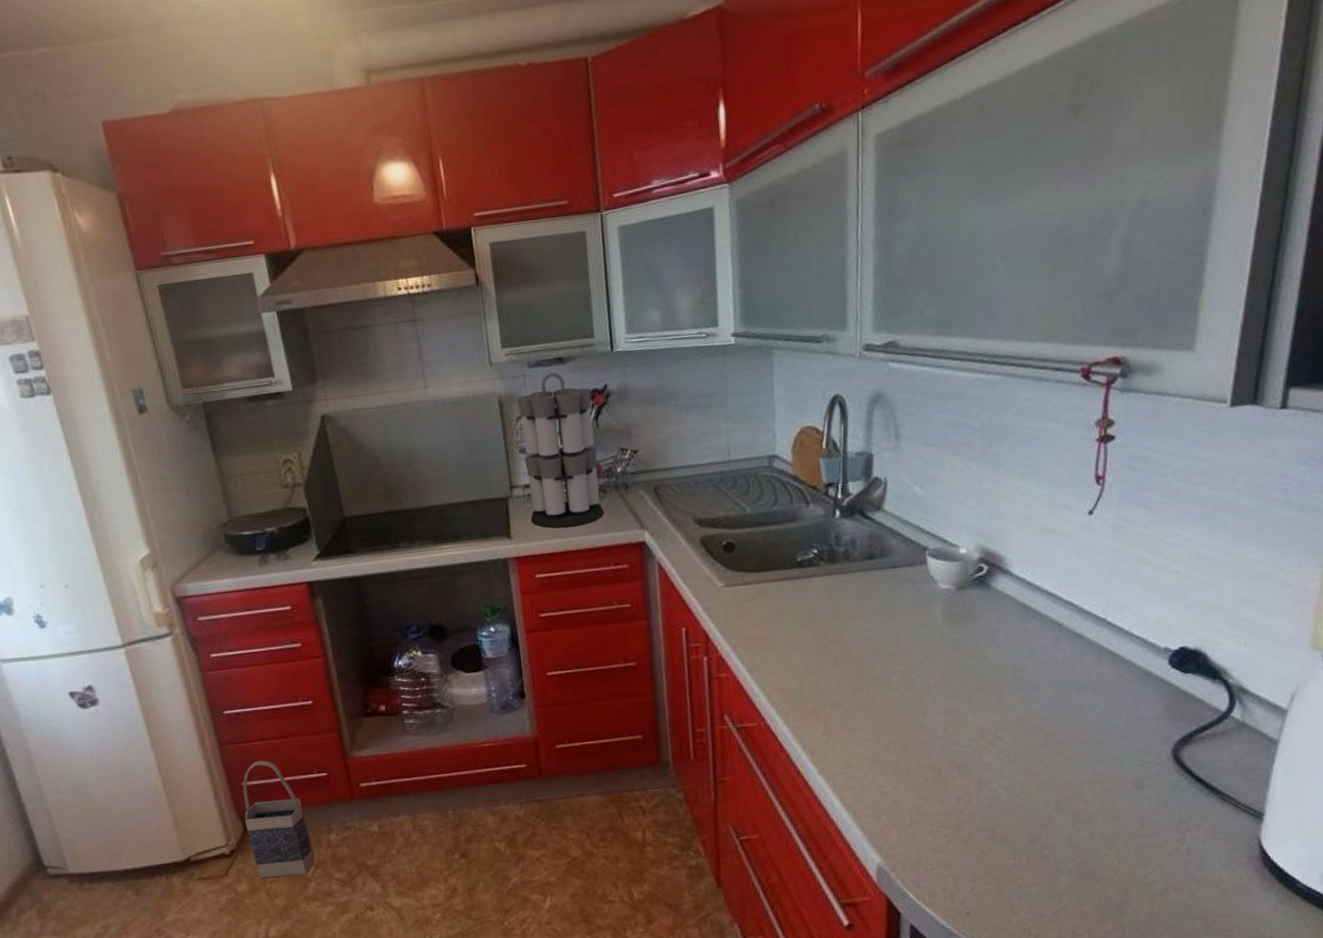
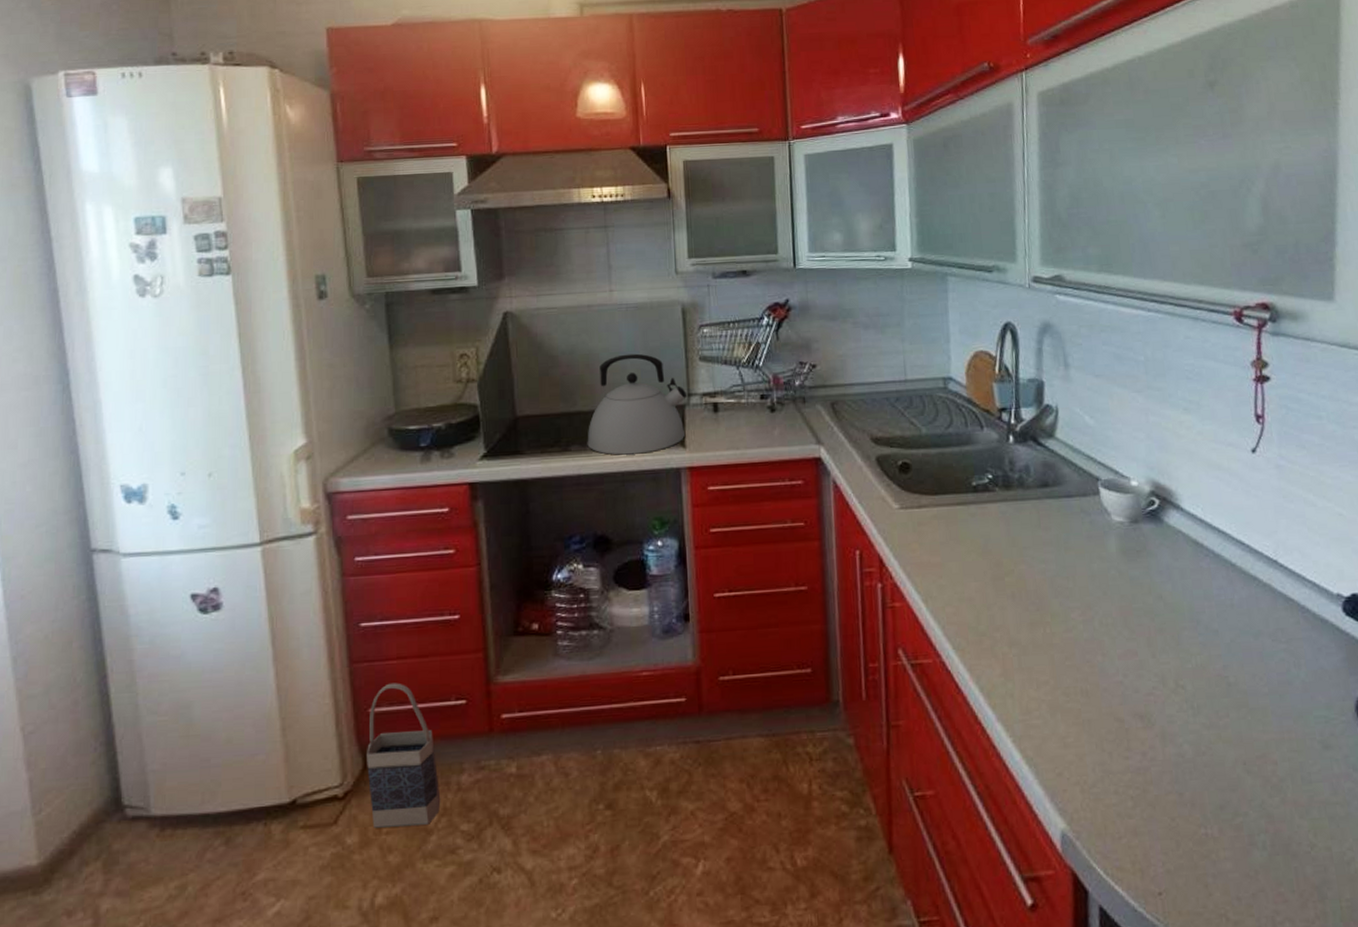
kettle: none [415,449,511,550] -> present [587,353,688,455]
spice rack: present [516,372,605,529] -> none [699,284,781,439]

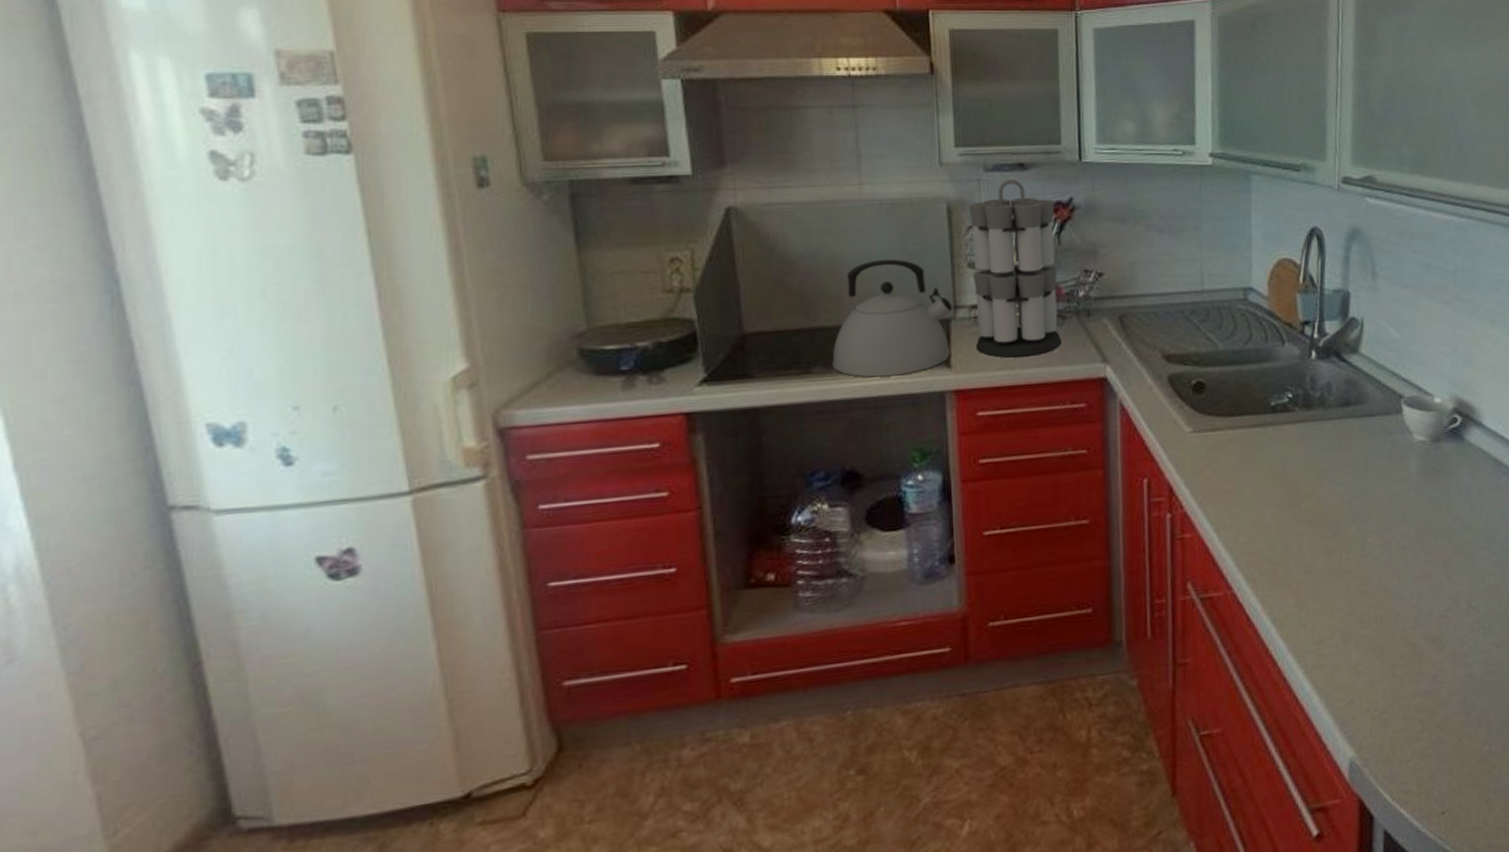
bag: present [367,683,441,828] -> none [562,649,658,817]
spice rack: none [699,284,781,439] -> present [968,178,1062,358]

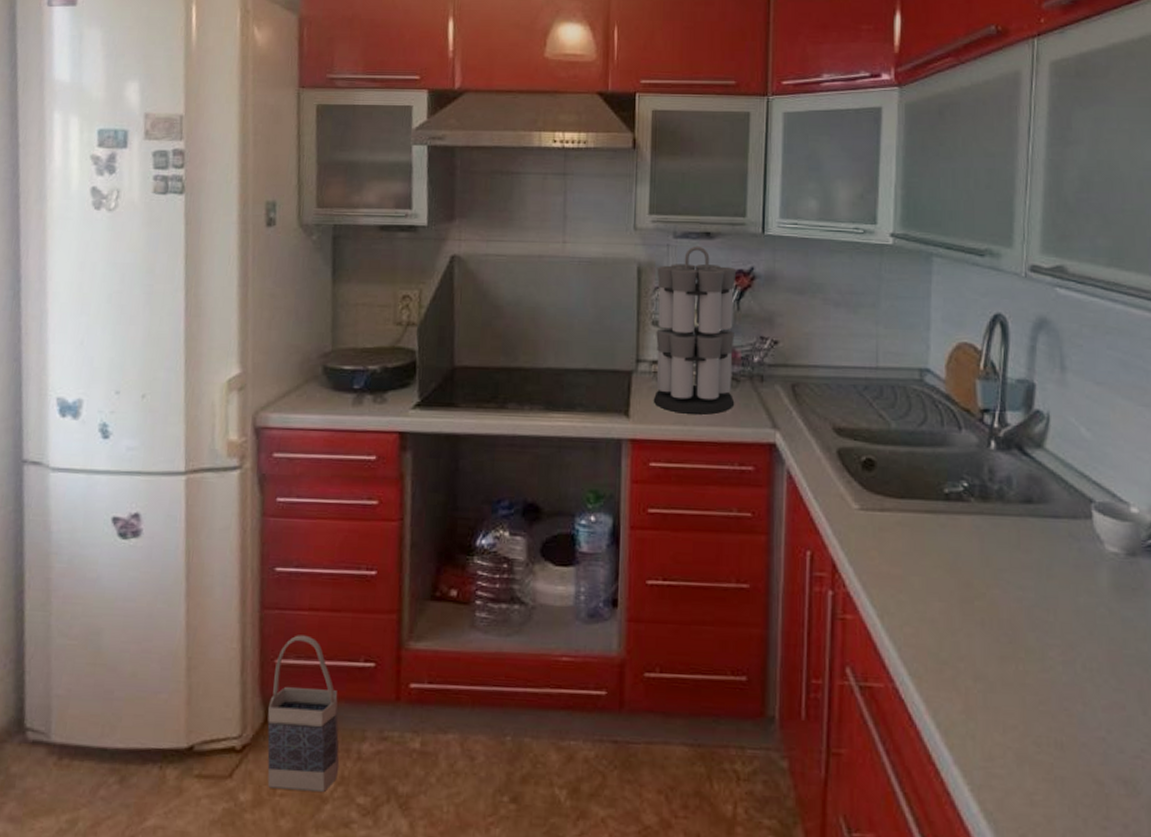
bag: none [562,649,658,817] -> present [267,635,340,792]
kettle: present [832,259,954,378] -> none [525,311,636,420]

